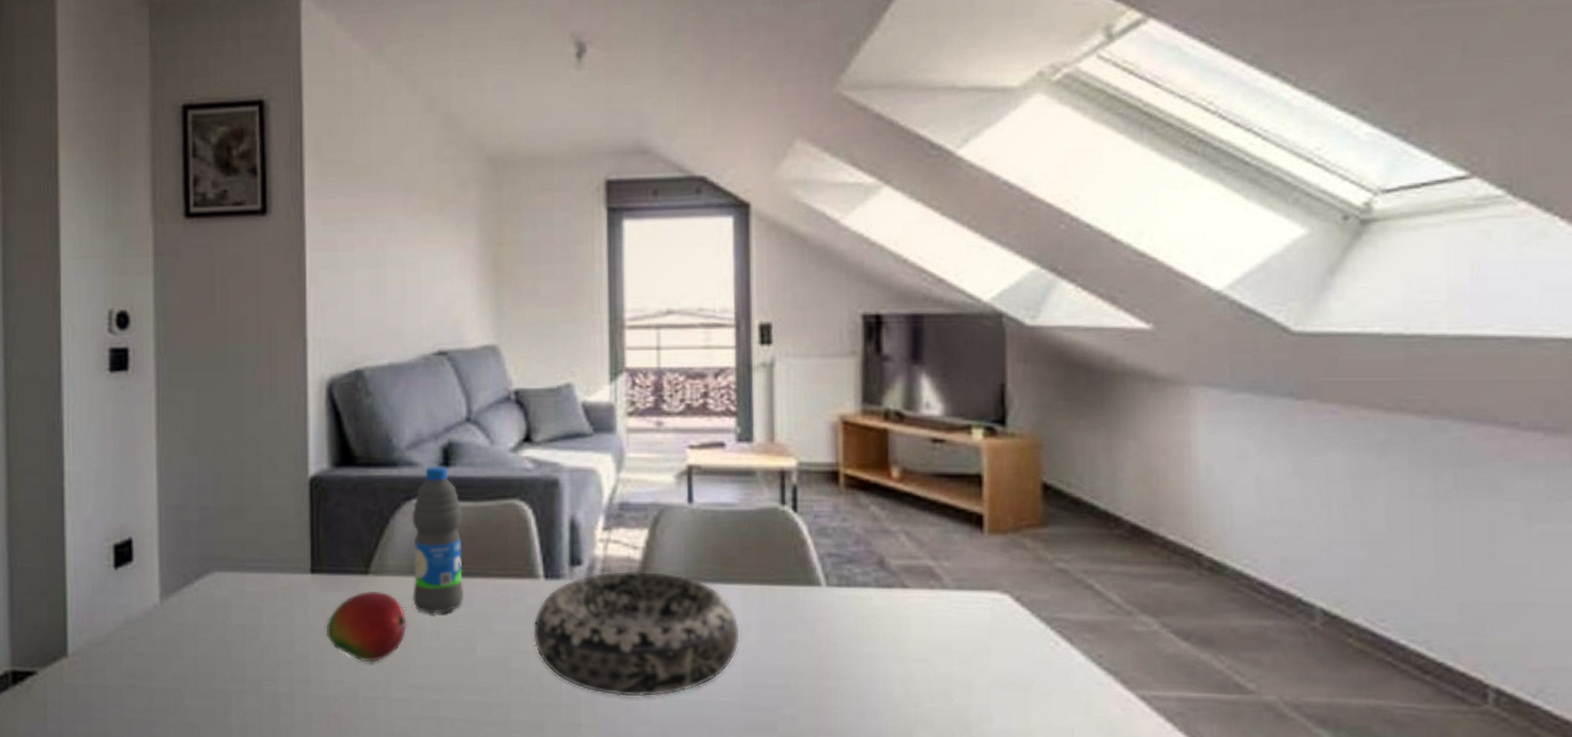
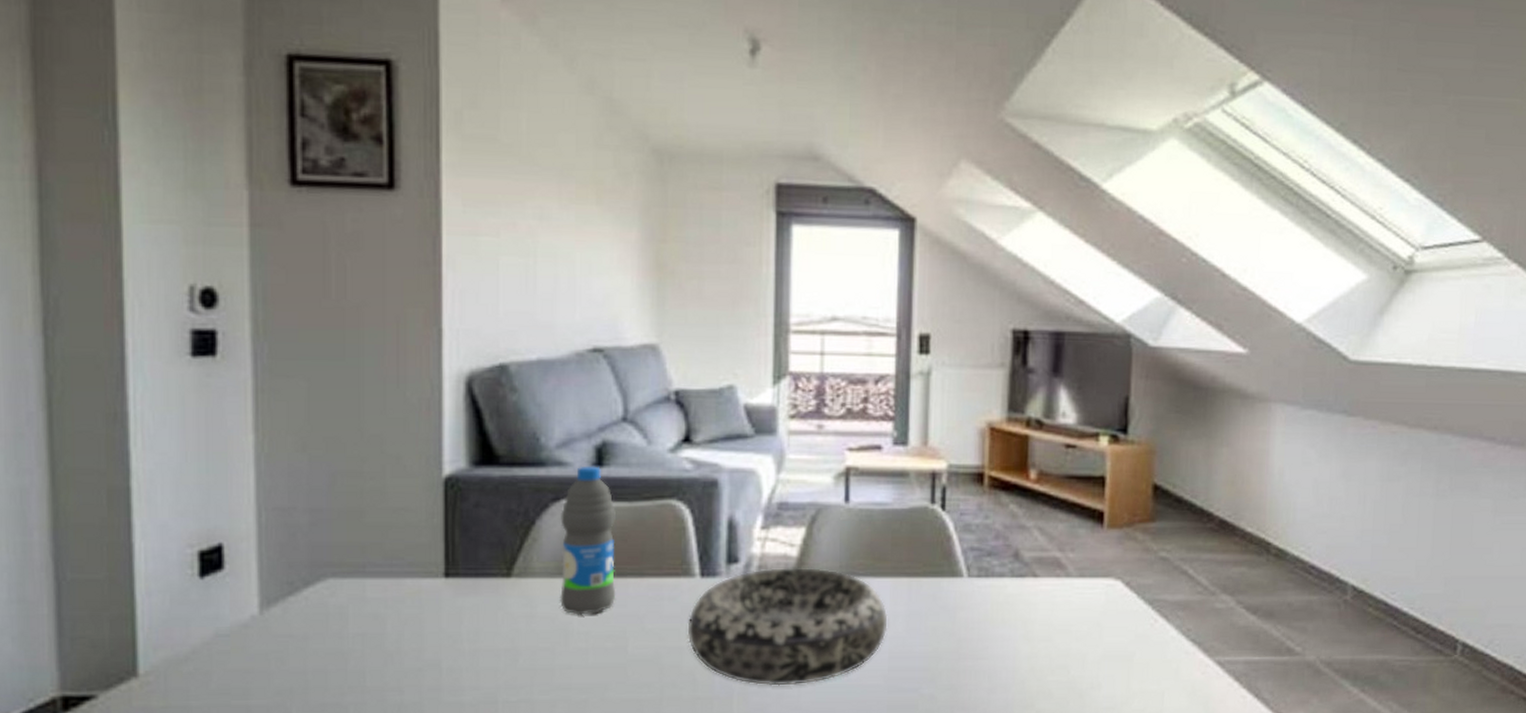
fruit: present [326,590,407,663] -> none [461,593,553,667]

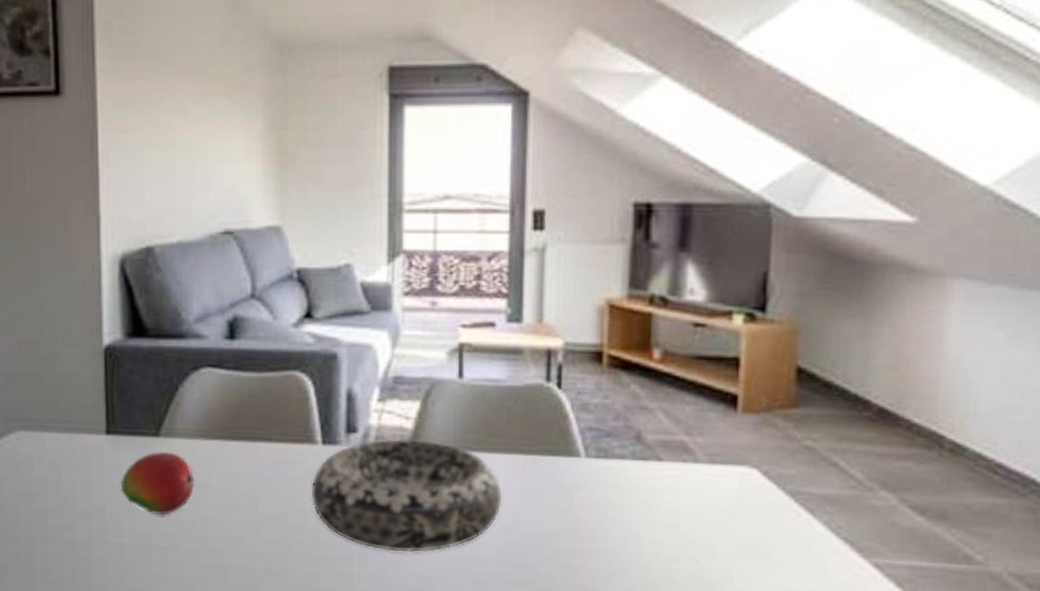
fruit: none [461,593,553,667] -> present [120,451,195,516]
water bottle: present [560,466,616,615] -> none [199,338,248,474]

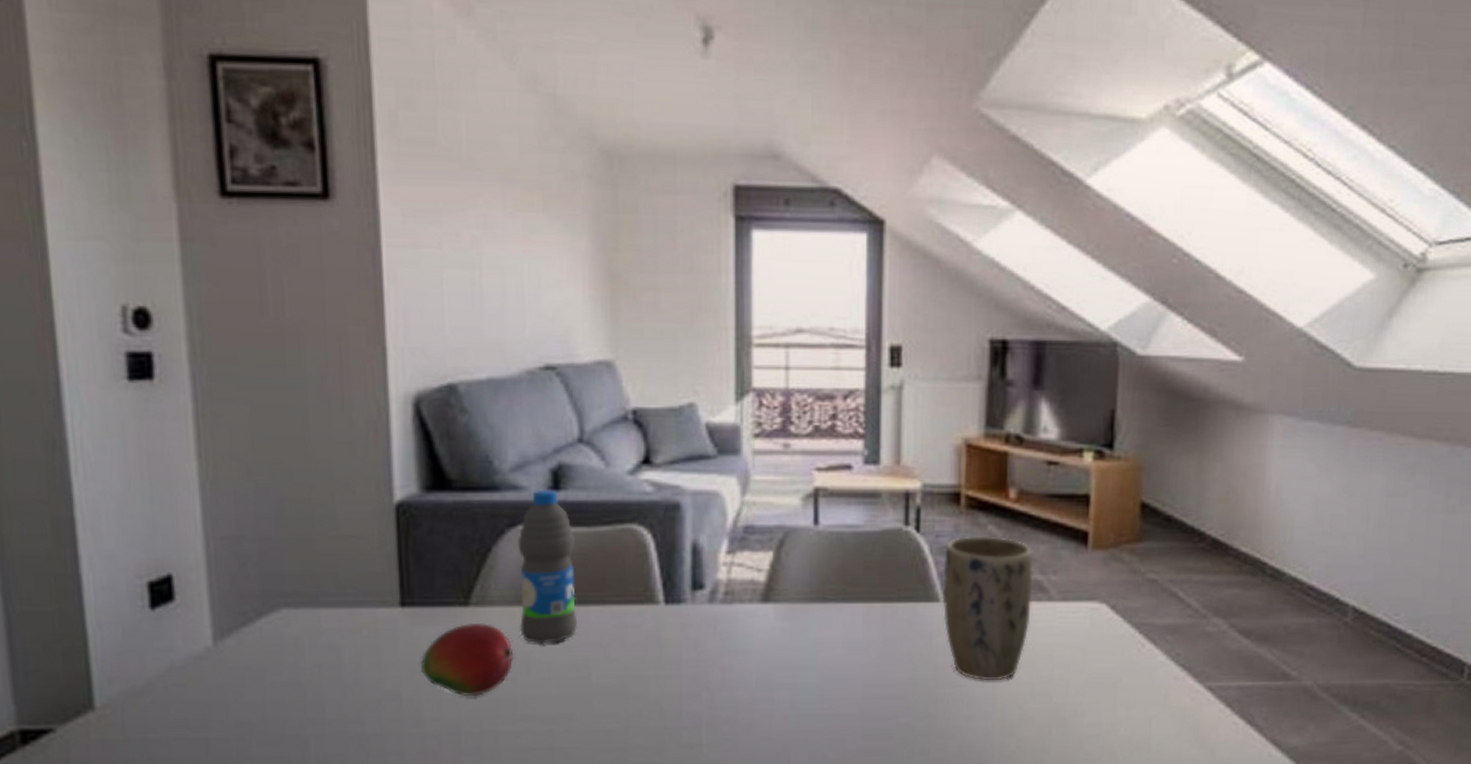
water bottle: none [199,338,248,474] -> present [517,489,578,644]
decorative bowl: present [311,438,503,553] -> none [652,592,861,715]
plant pot: none [583,394,678,538] -> present [942,536,1034,681]

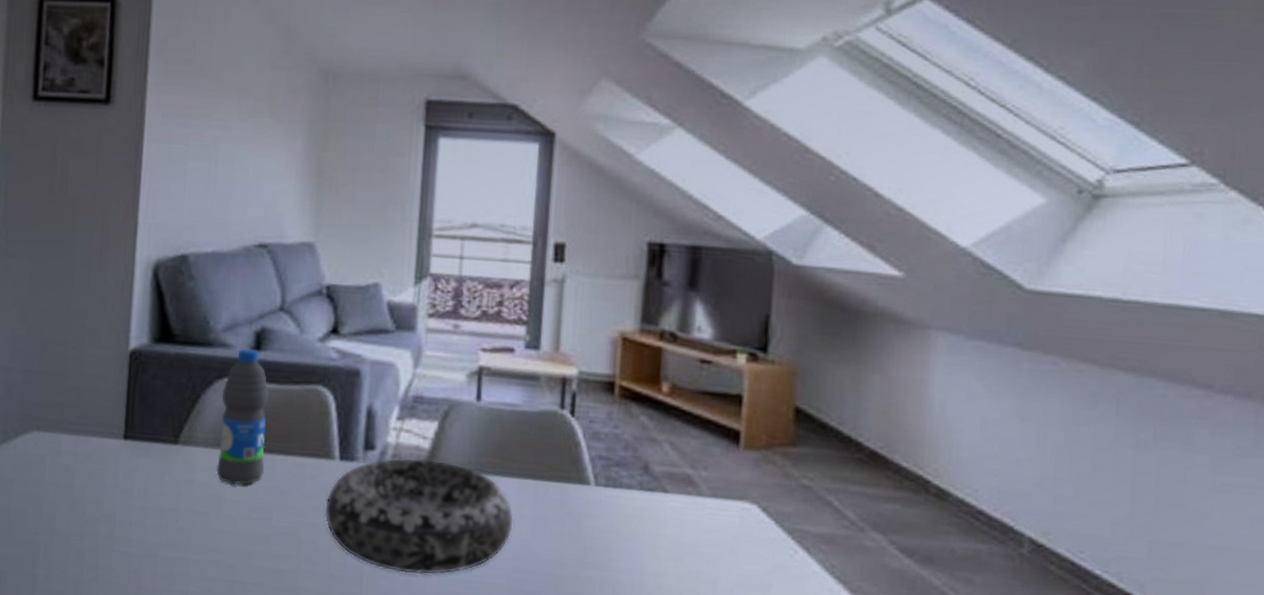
fruit: present [420,622,514,697] -> none [133,459,210,526]
decorative bowl: none [652,592,861,715] -> present [324,457,514,575]
plant pot: present [942,536,1034,681] -> none [593,424,684,570]

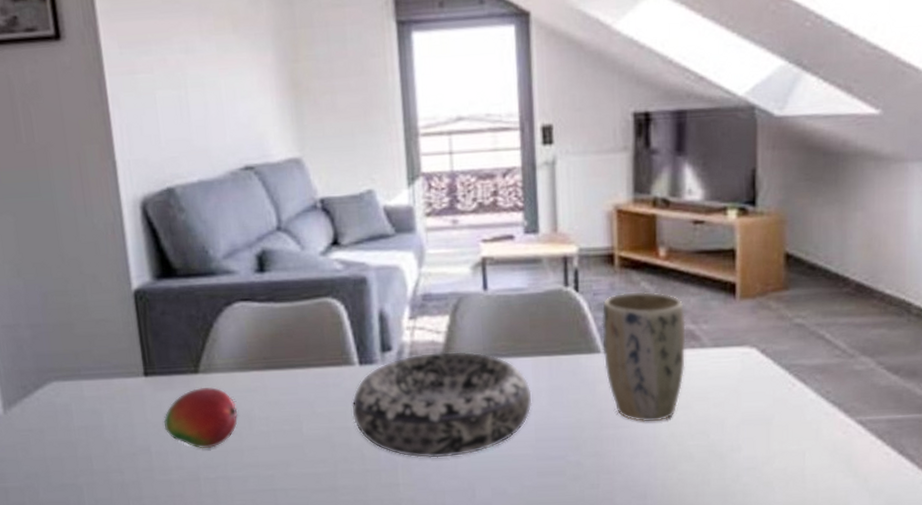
fruit: none [133,459,210,526] -> present [163,387,238,449]
water bottle: present [216,349,269,485] -> none [233,272,288,403]
plant pot: none [593,424,684,570] -> present [602,291,686,422]

